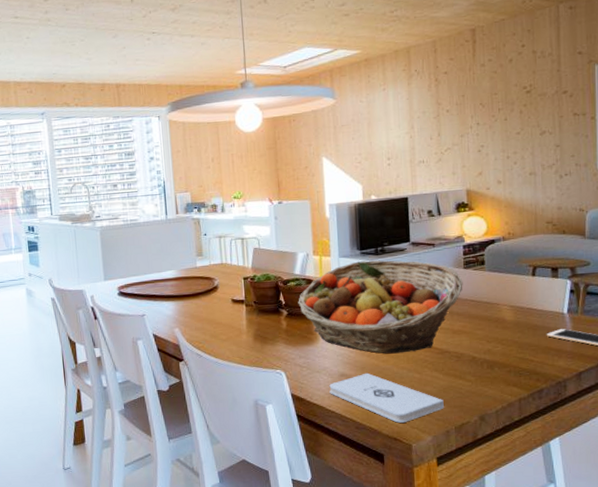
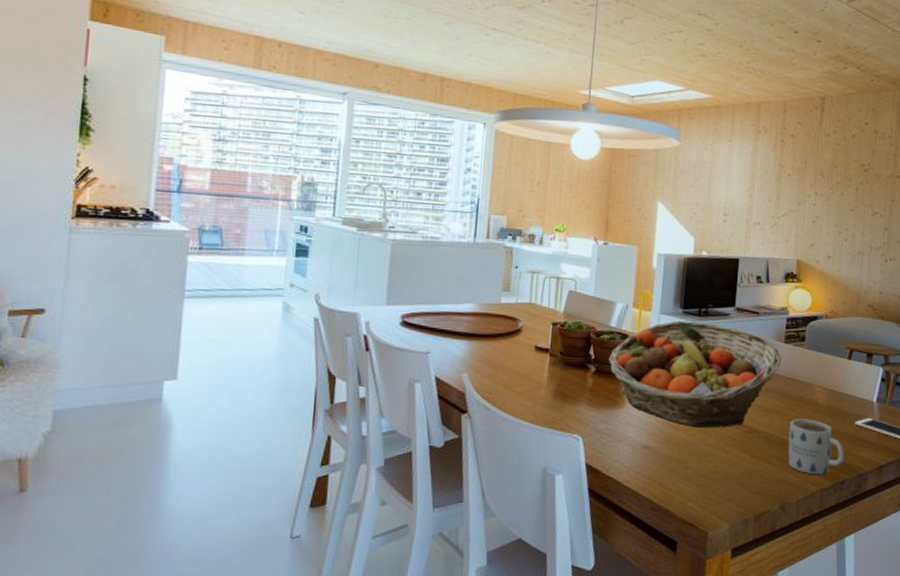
notepad: present [329,372,444,423] -> none [629,446,747,507]
mug: none [479,336,540,387] -> present [787,418,845,475]

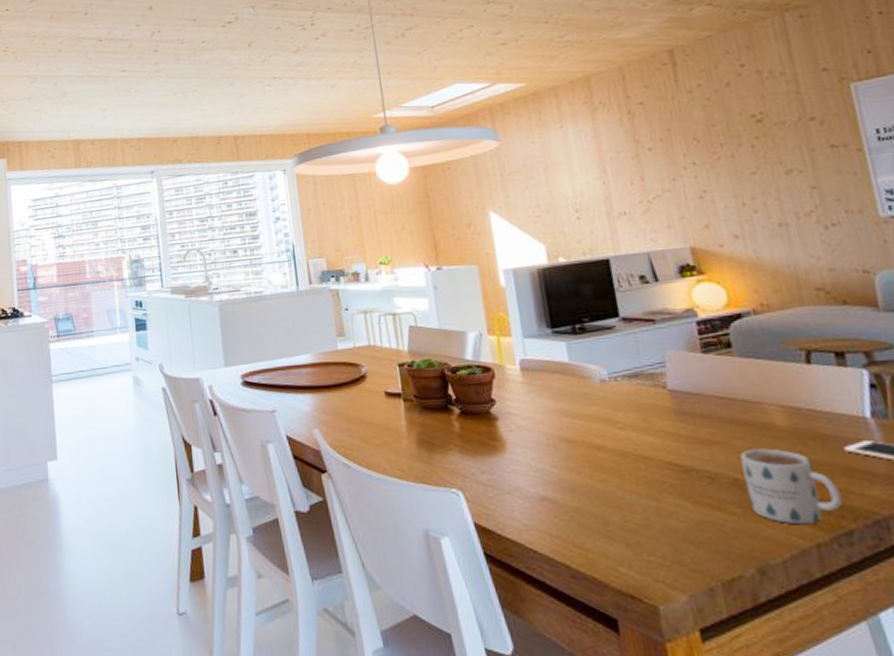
fruit basket: present [608,321,782,427] -> none [473,341,705,470]

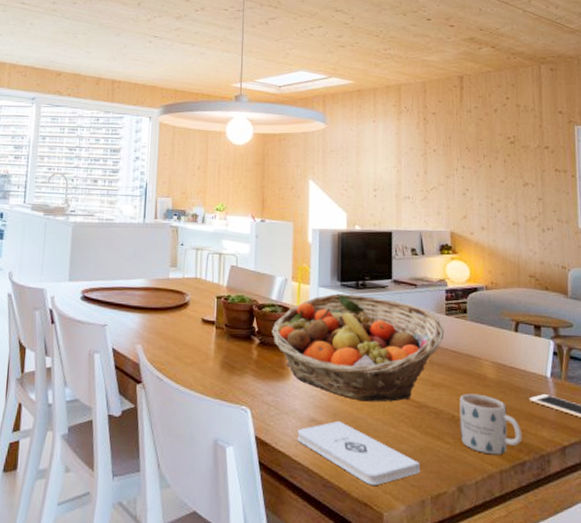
fruit basket: none [473,341,705,470] -> present [271,293,445,402]
notepad: none [526,496,701,572] -> present [297,420,420,485]

